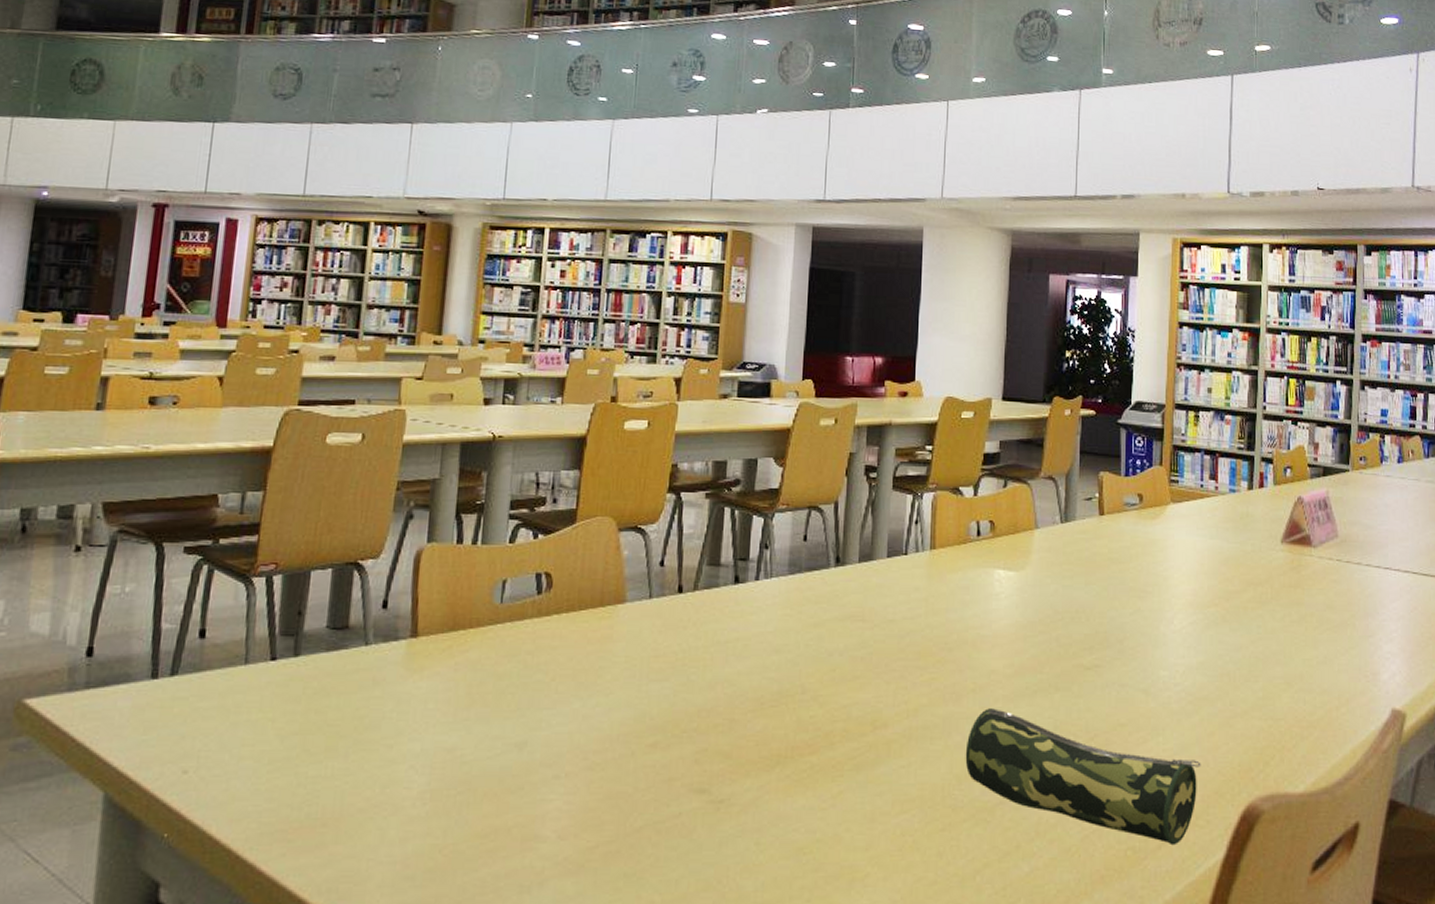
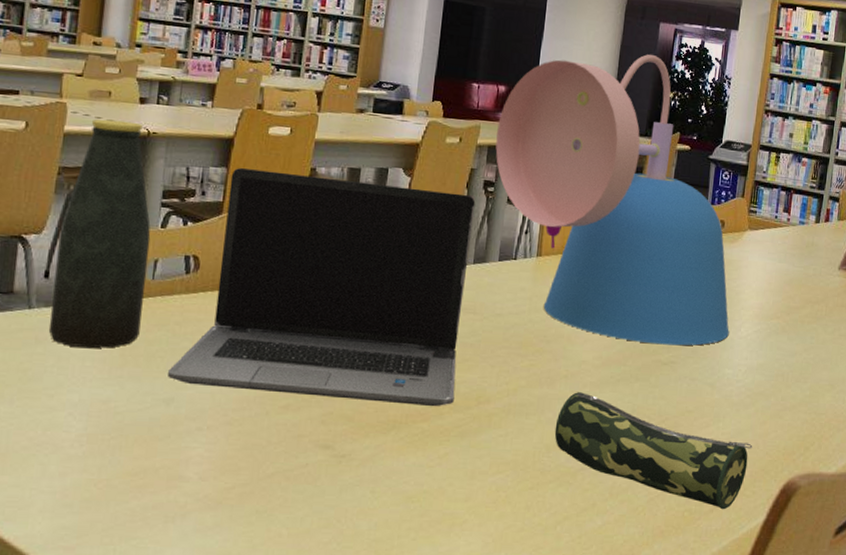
bottle: none [387,425,498,688] -> present [48,119,151,349]
laptop computer: none [520,468,857,736] -> present [168,167,476,407]
desk lamp: none [875,311,1160,646] -> present [495,54,729,346]

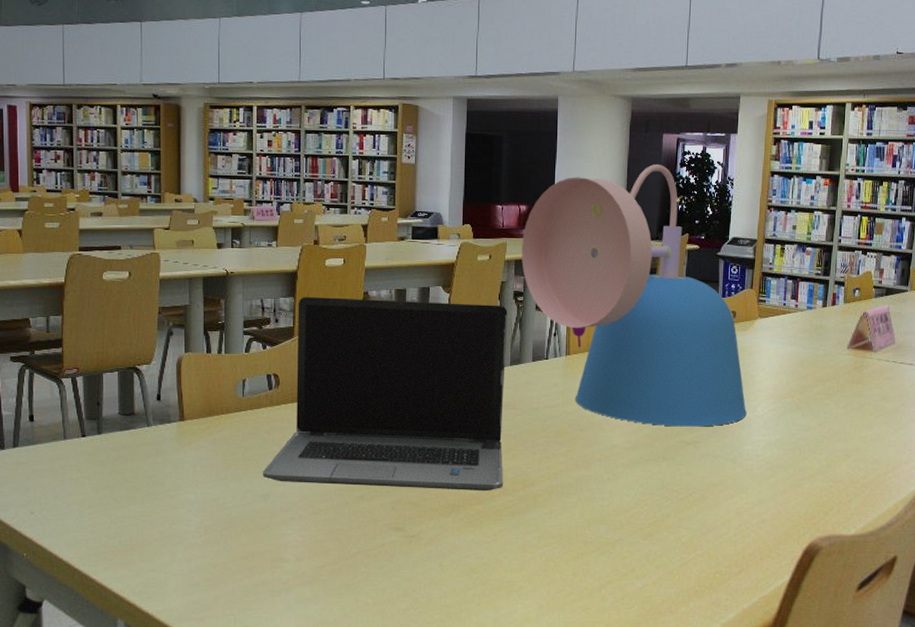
bottle: present [48,119,151,349] -> none [165,264,238,457]
pencil case: present [554,392,753,510] -> none [593,473,775,571]

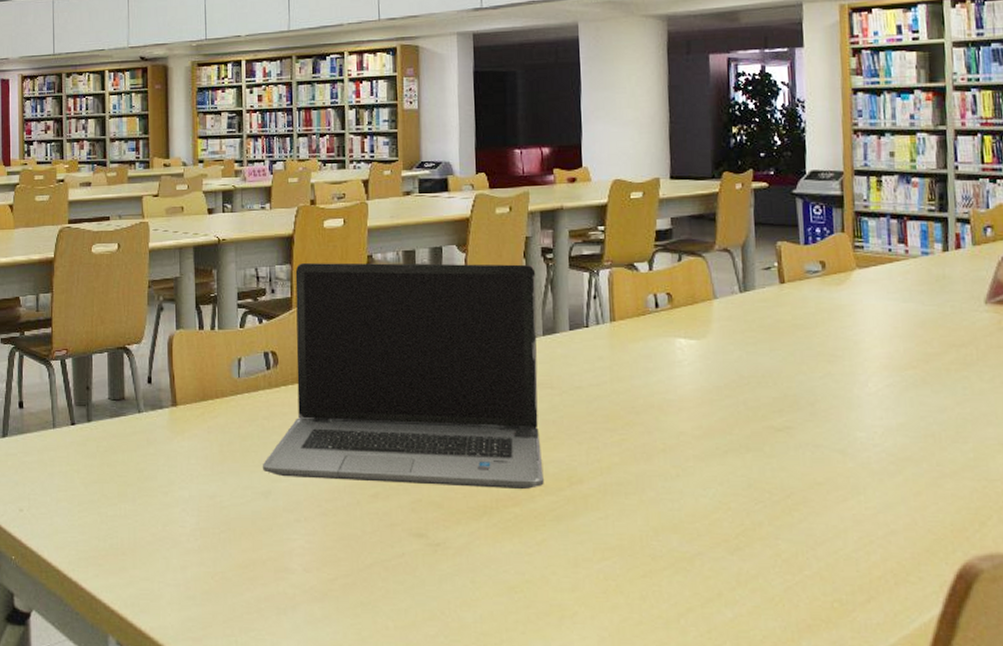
desk lamp: present [522,165,747,427] -> none [547,90,854,408]

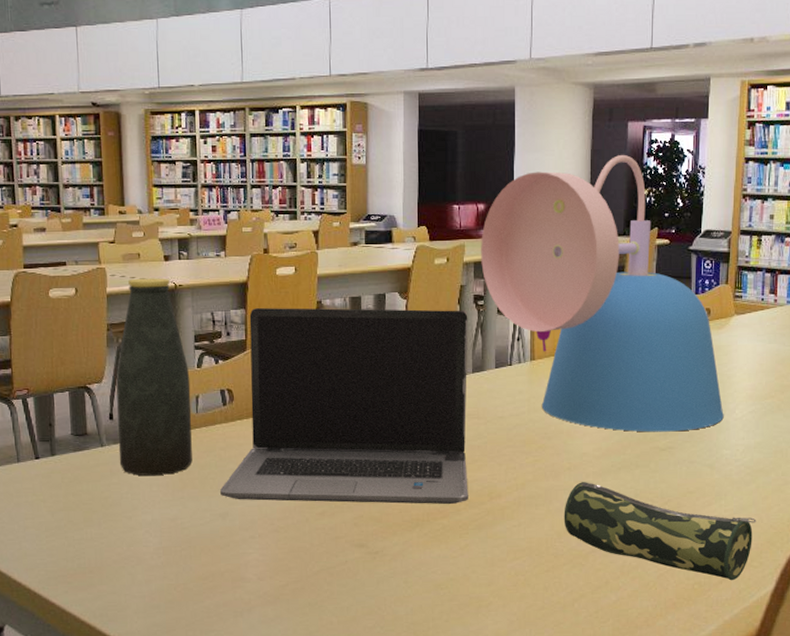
bottle: none [156,232,233,447] -> present [116,278,192,476]
desk lamp: none [547,90,854,408] -> present [481,155,724,432]
pencil case: none [660,467,909,600] -> present [564,482,757,581]

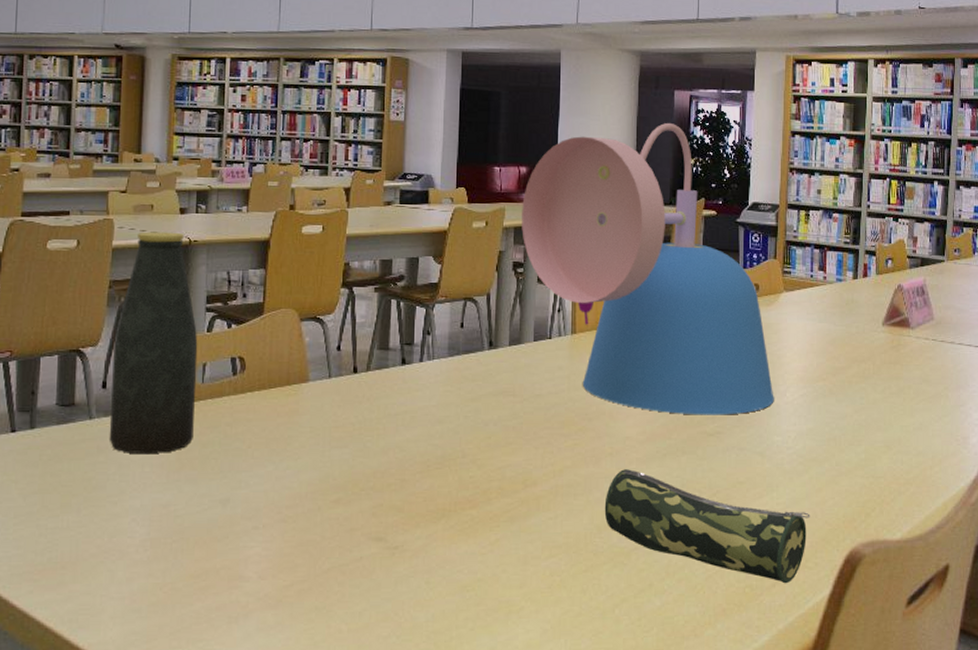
laptop computer: present [220,307,468,505] -> none [222,267,506,493]

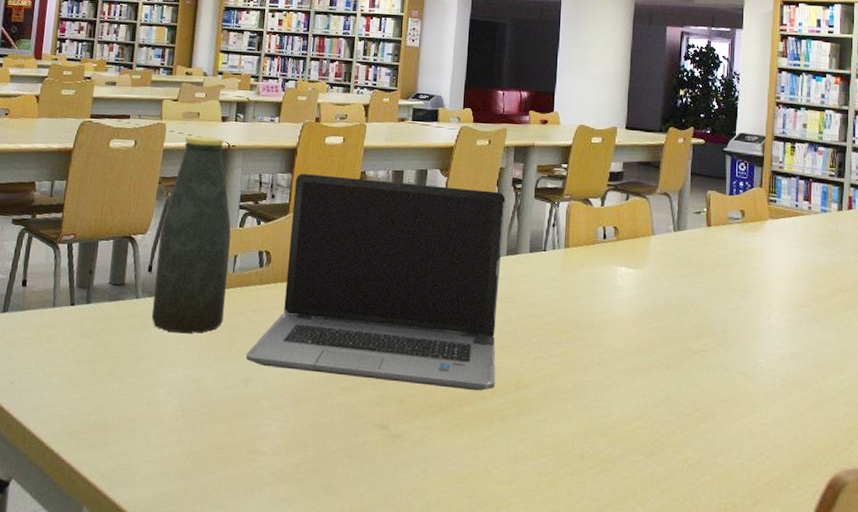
laptop computer: none [222,267,506,493] -> present [246,173,506,391]
desk lamp: present [522,123,774,415] -> none [521,56,758,334]
pencil case: present [604,469,810,584] -> none [591,379,793,504]

